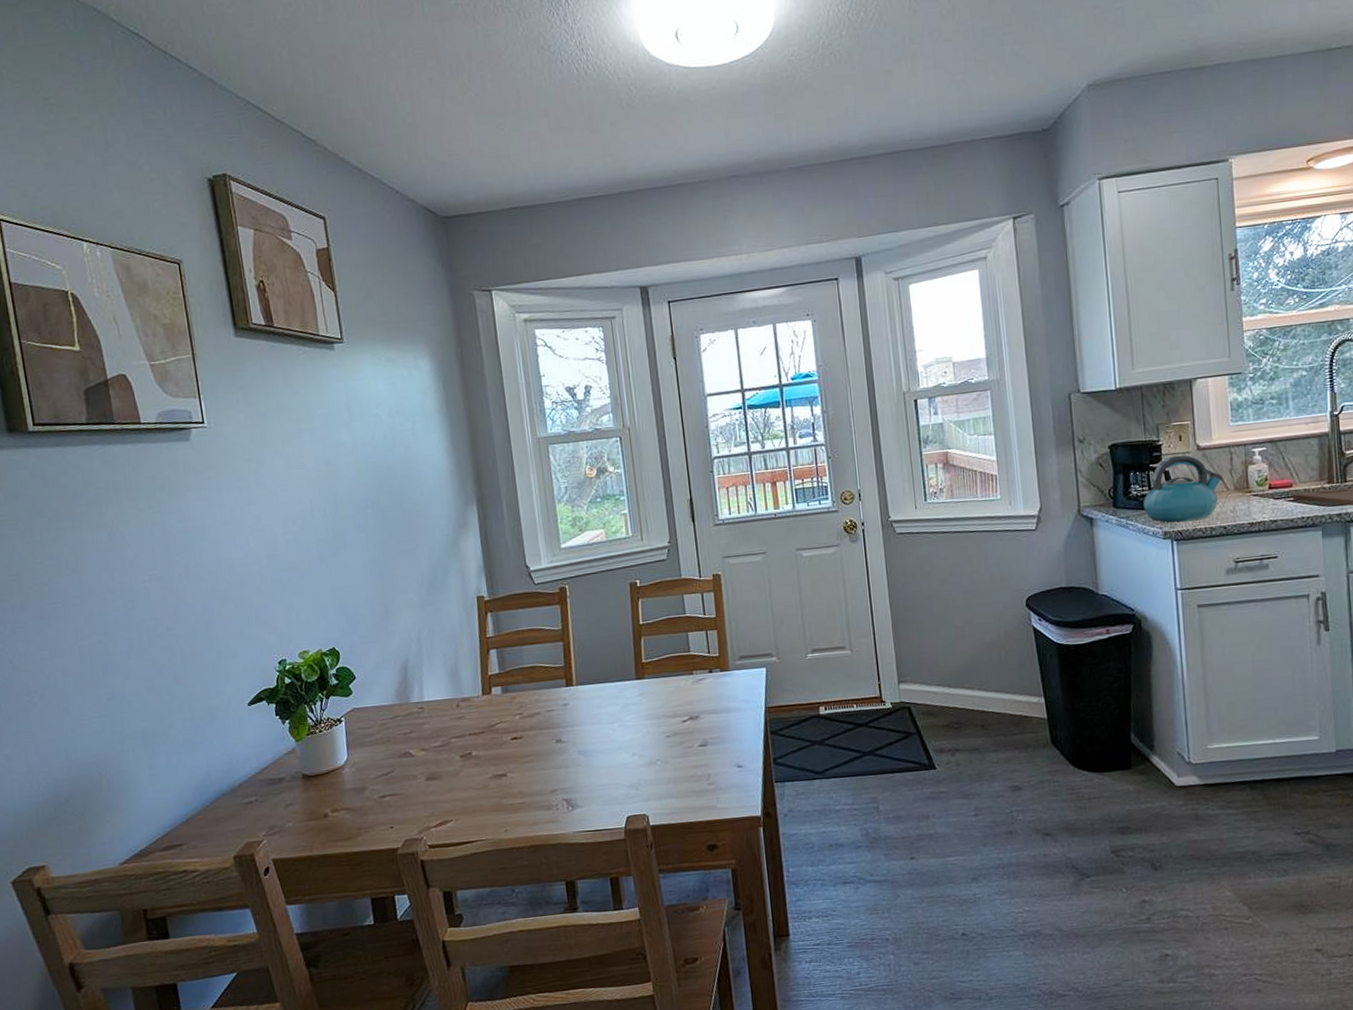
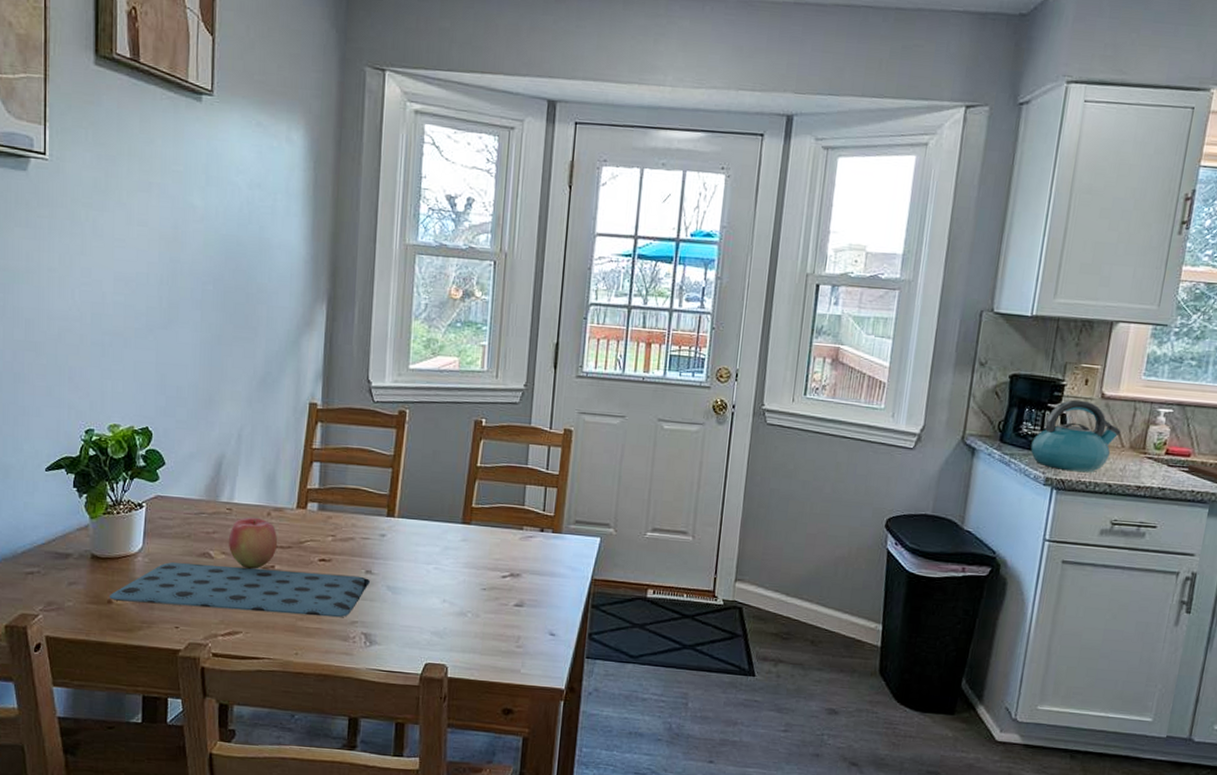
placemat: none [324,747,563,814] -> present [108,562,371,618]
apple: none [425,710,471,760] -> present [229,517,278,569]

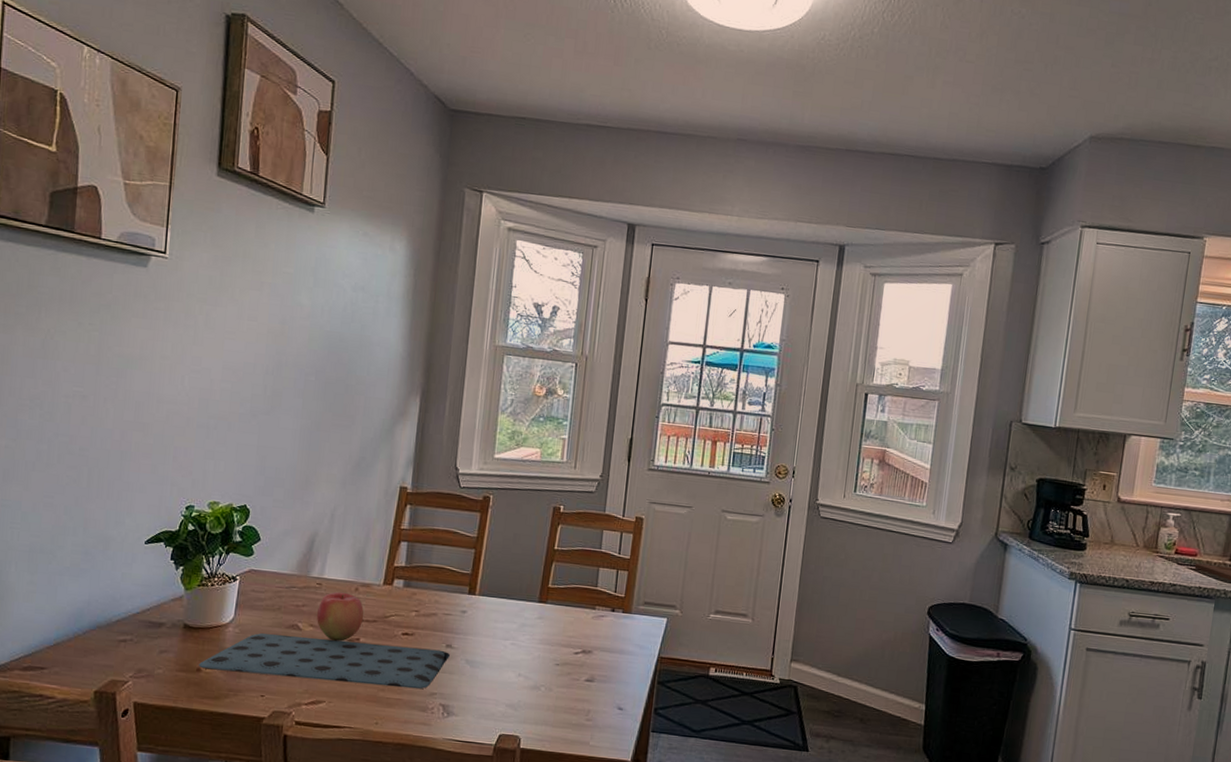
kettle: present [1030,399,1121,473] -> none [1056,502,1136,569]

